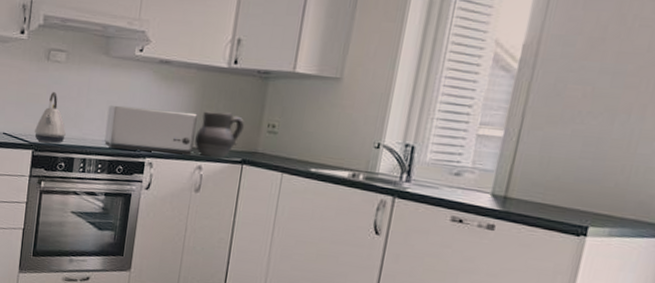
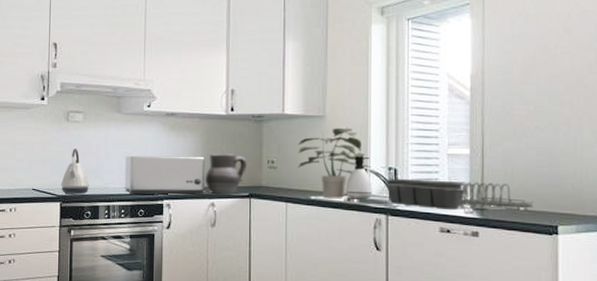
potted plant: none [301,93,386,175] -> present [298,126,372,199]
soap dispenser: none [351,128,385,178] -> present [345,156,373,200]
dish rack: none [399,156,566,209] -> present [385,178,533,214]

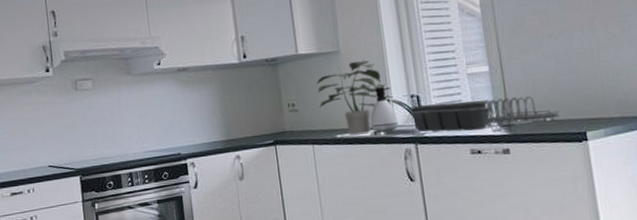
kettle: present [61,149,89,195] -> none [78,118,108,167]
toaster: present [124,155,205,195] -> none [140,108,228,158]
ceramic jug: present [204,153,248,195] -> none [226,101,268,146]

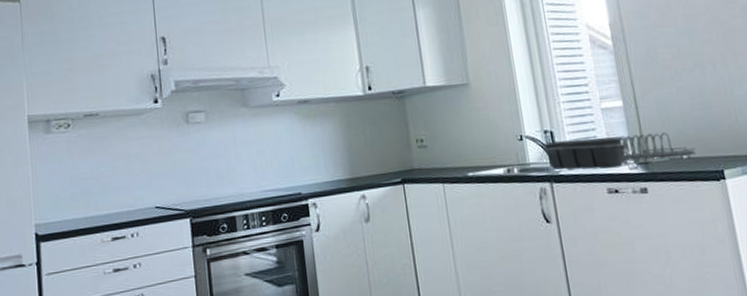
potted plant: present [316,59,394,135] -> none [446,92,527,174]
soap dispenser: present [370,87,399,132] -> none [503,122,533,170]

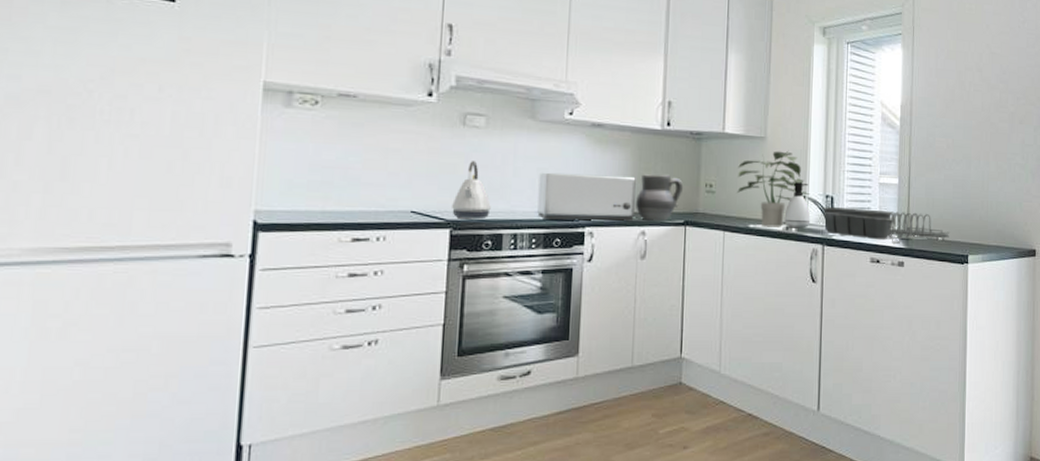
kettle: none [188,153,222,208] -> present [452,161,491,220]
toaster: none [258,144,352,198] -> present [537,172,636,222]
ceramic jug: none [350,136,395,185] -> present [635,174,684,222]
potted plant: none [446,92,527,174] -> present [737,150,810,228]
soap dispenser: none [503,122,533,170] -> present [784,182,811,229]

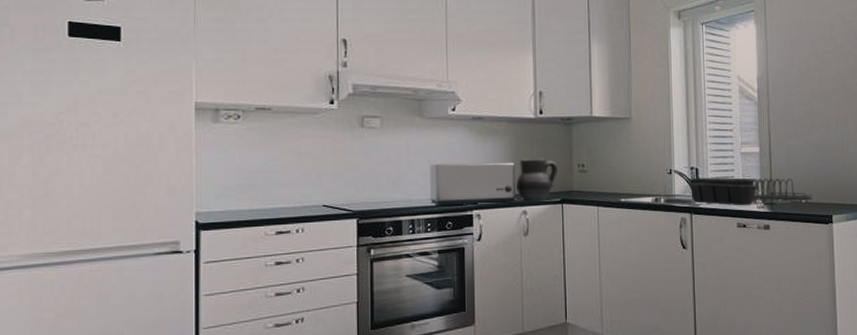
kettle: present [452,161,491,220] -> none [357,158,390,209]
potted plant: present [737,150,810,228] -> none [607,128,676,200]
soap dispenser: present [784,182,811,229] -> none [653,157,678,200]

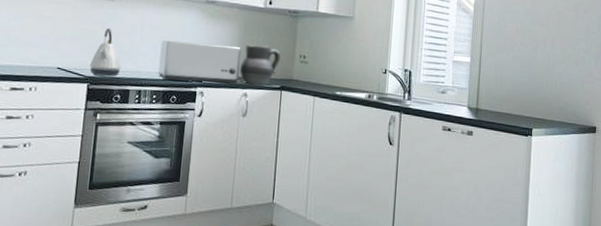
kettle: none [357,158,390,209] -> present [89,28,121,77]
dish rack: present [688,177,812,208] -> none [401,79,516,116]

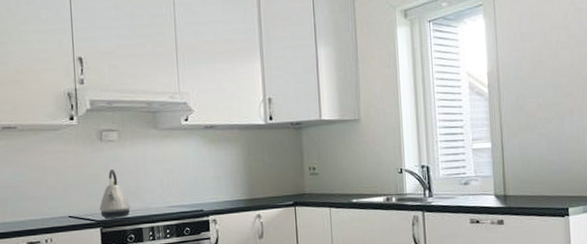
toaster: present [158,39,241,85] -> none [165,168,250,213]
ceramic jug: present [239,45,281,86] -> none [249,162,290,206]

